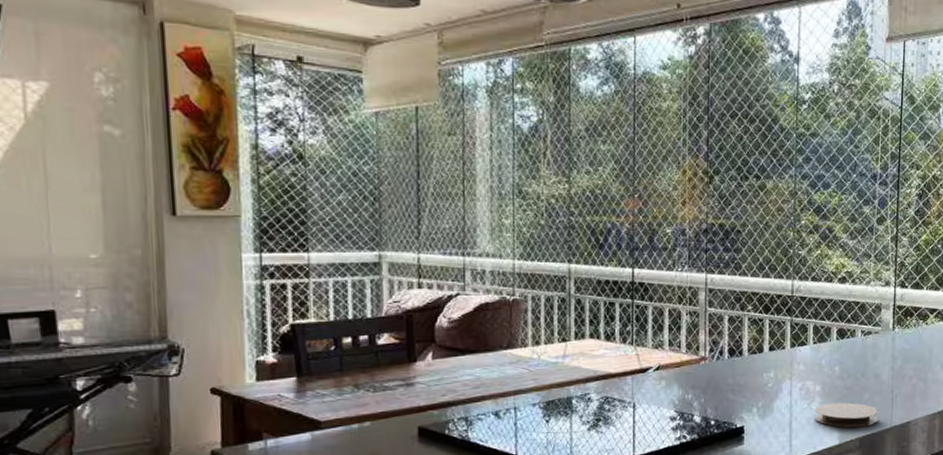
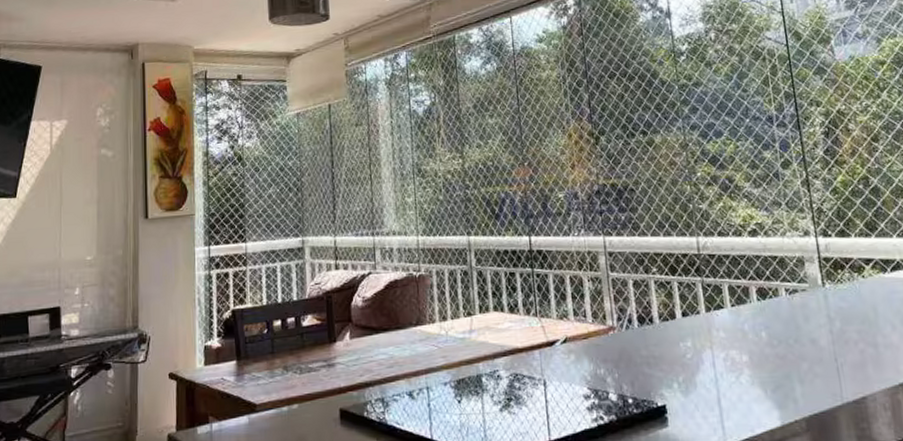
coaster: present [814,403,878,427] -> none [744,374,825,405]

